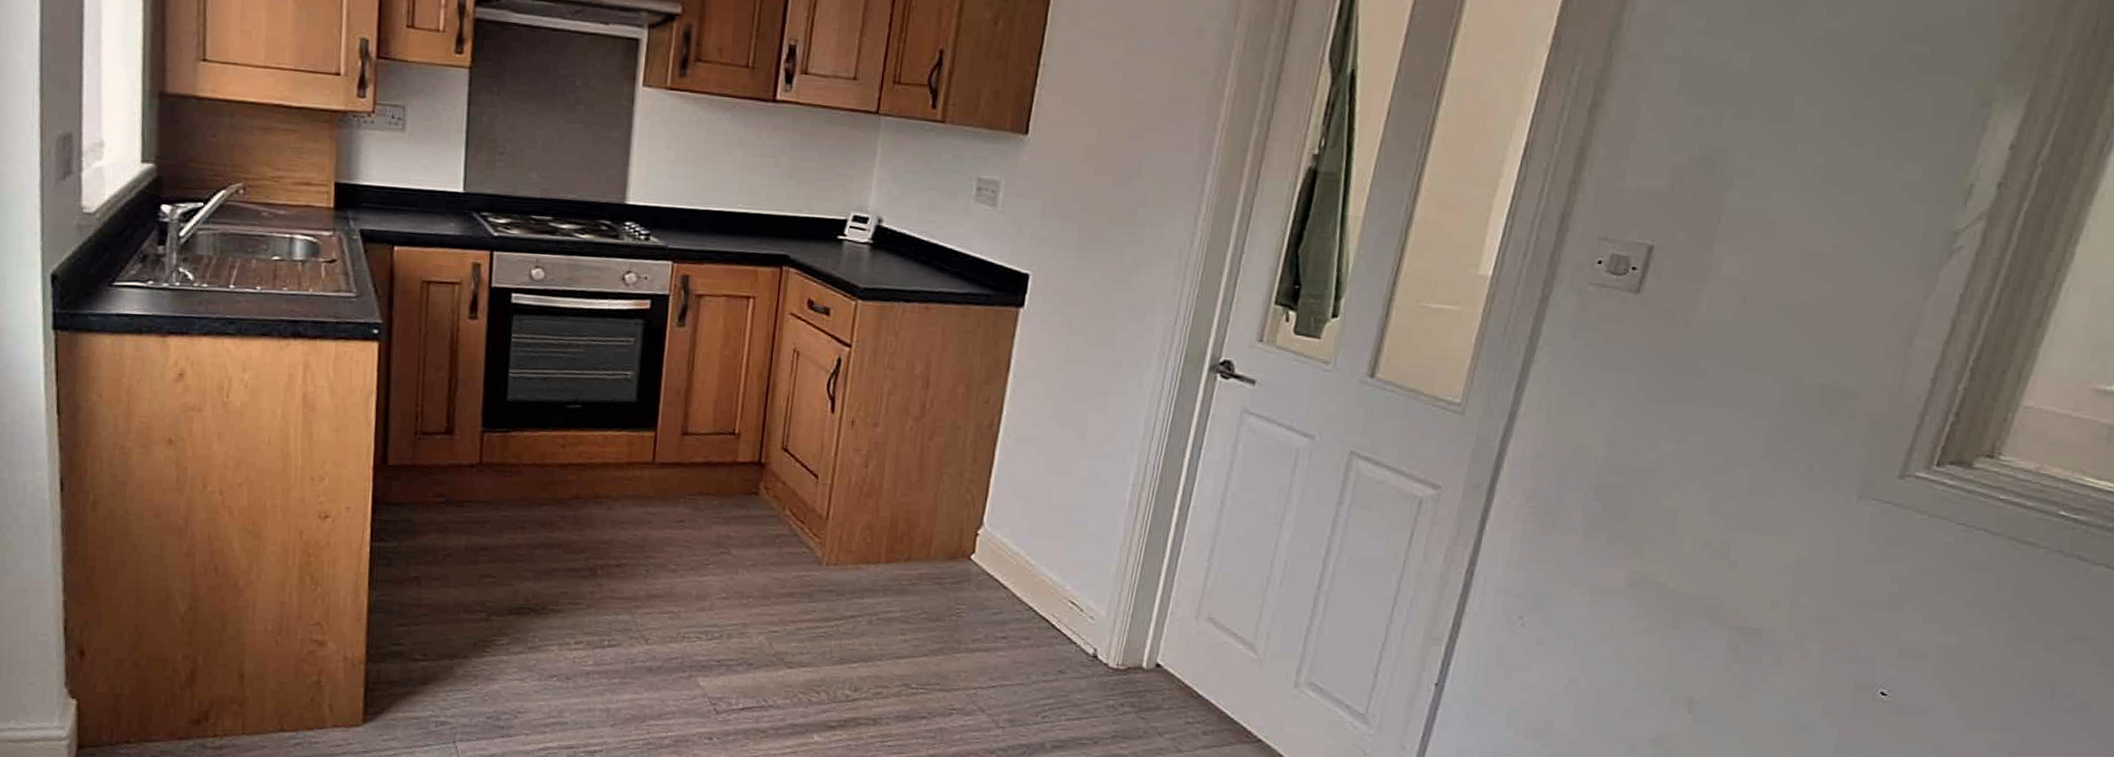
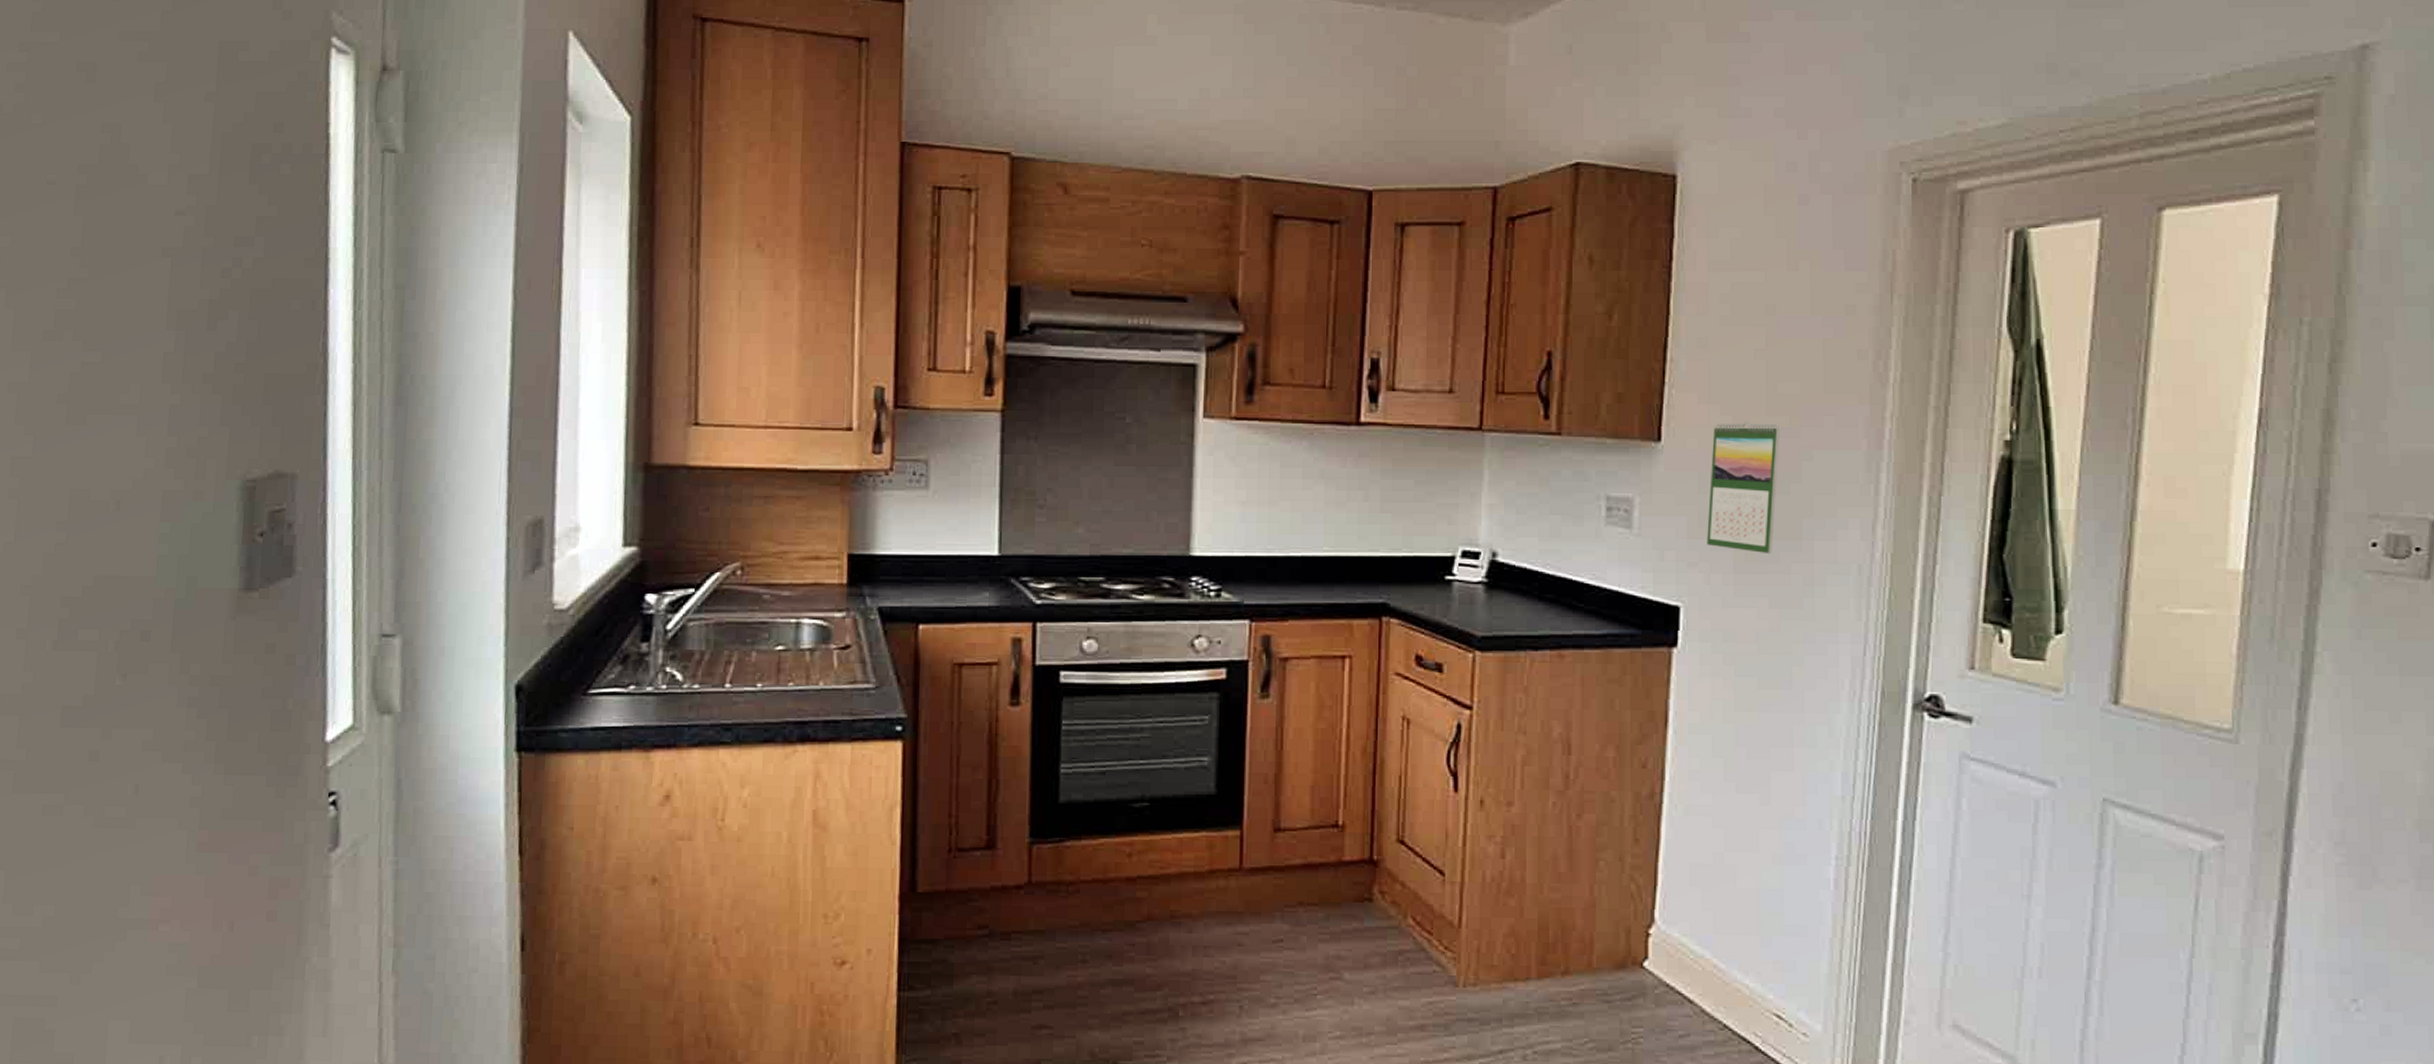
calendar: none [1057,122,1128,236] -> present [1707,421,1779,554]

